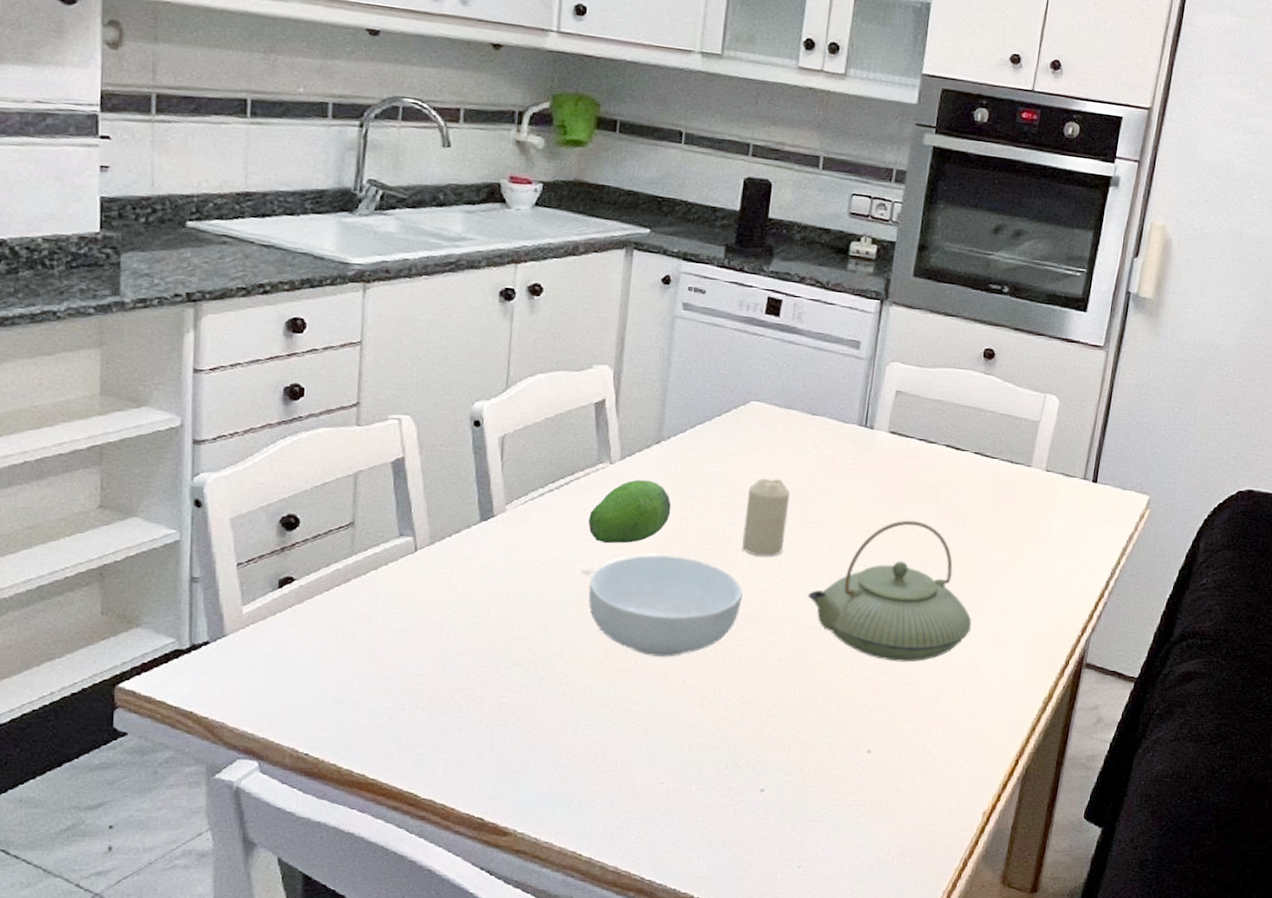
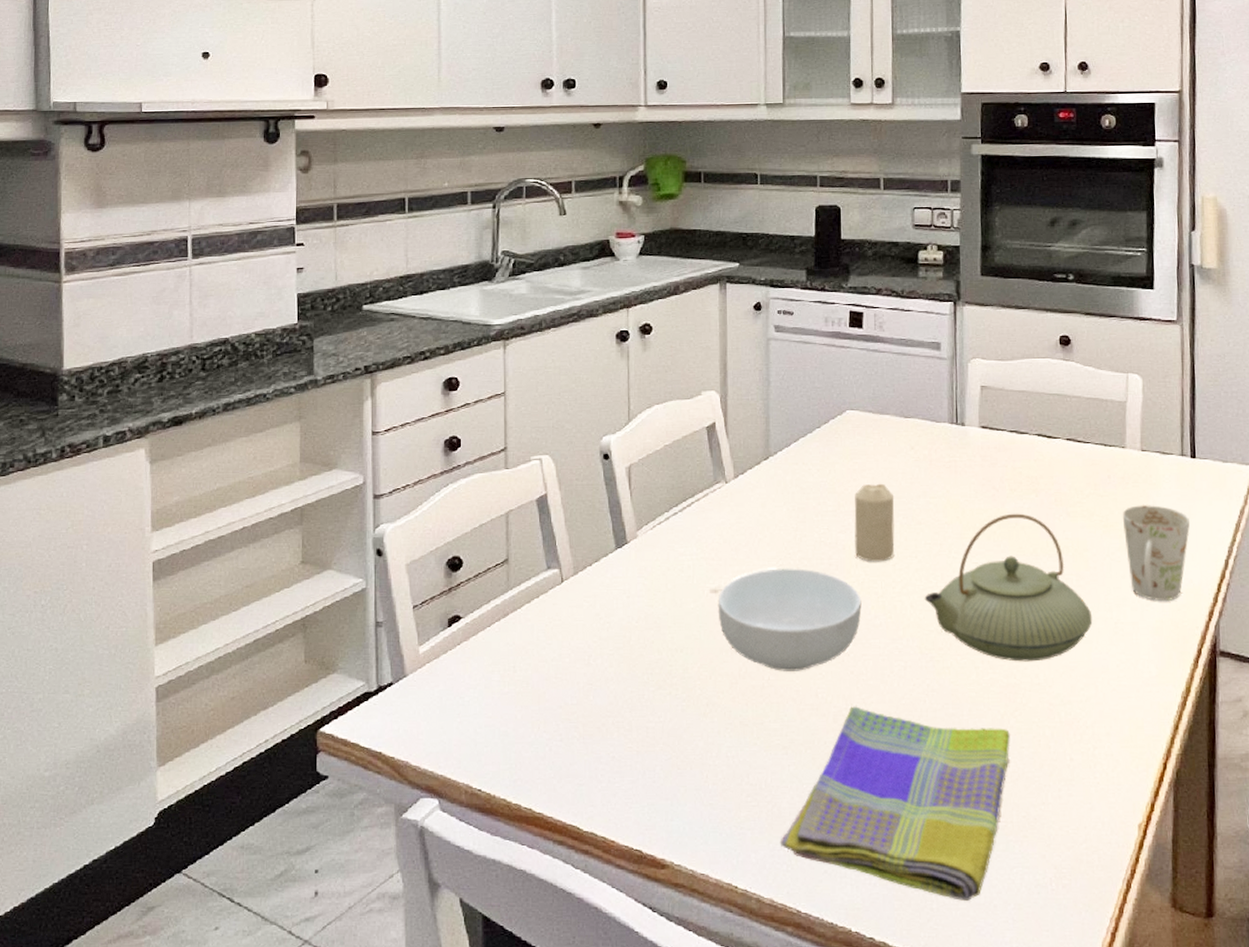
fruit: present [588,480,672,544] -> none [711,496,785,561]
dish towel: none [630,693,875,873] -> present [780,706,1010,901]
mug: none [1014,522,1080,615] -> present [1122,504,1190,601]

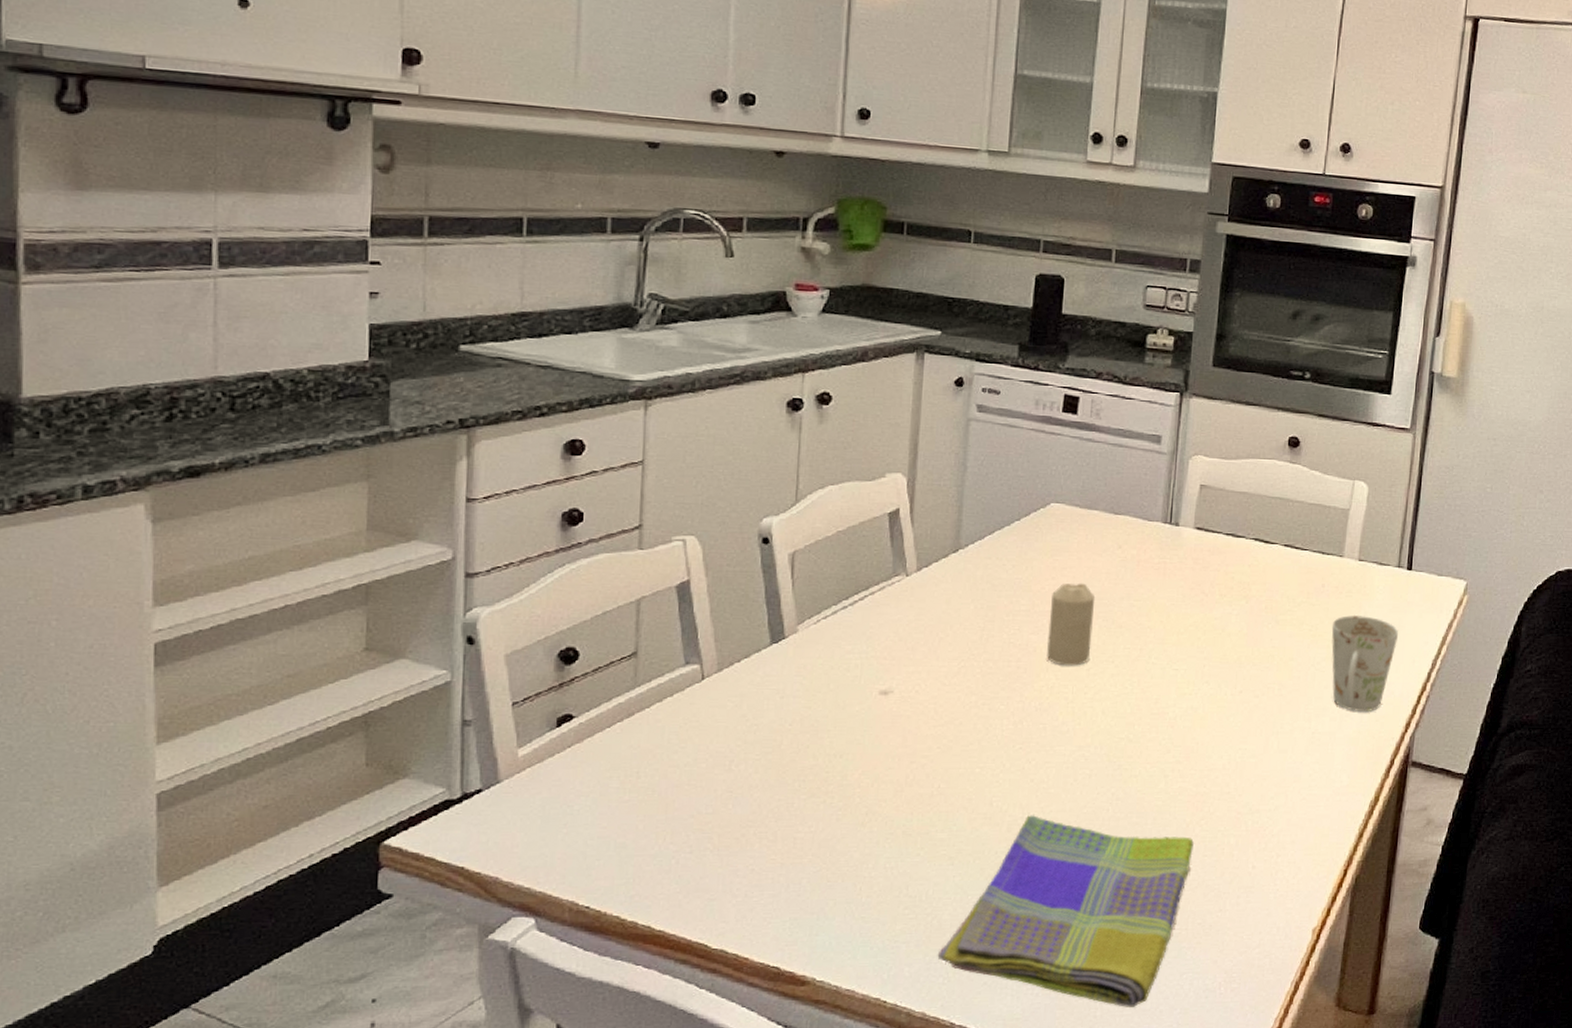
cereal bowl: present [717,568,862,671] -> none [886,670,1049,779]
teapot: present [924,513,1093,662] -> none [1117,619,1291,771]

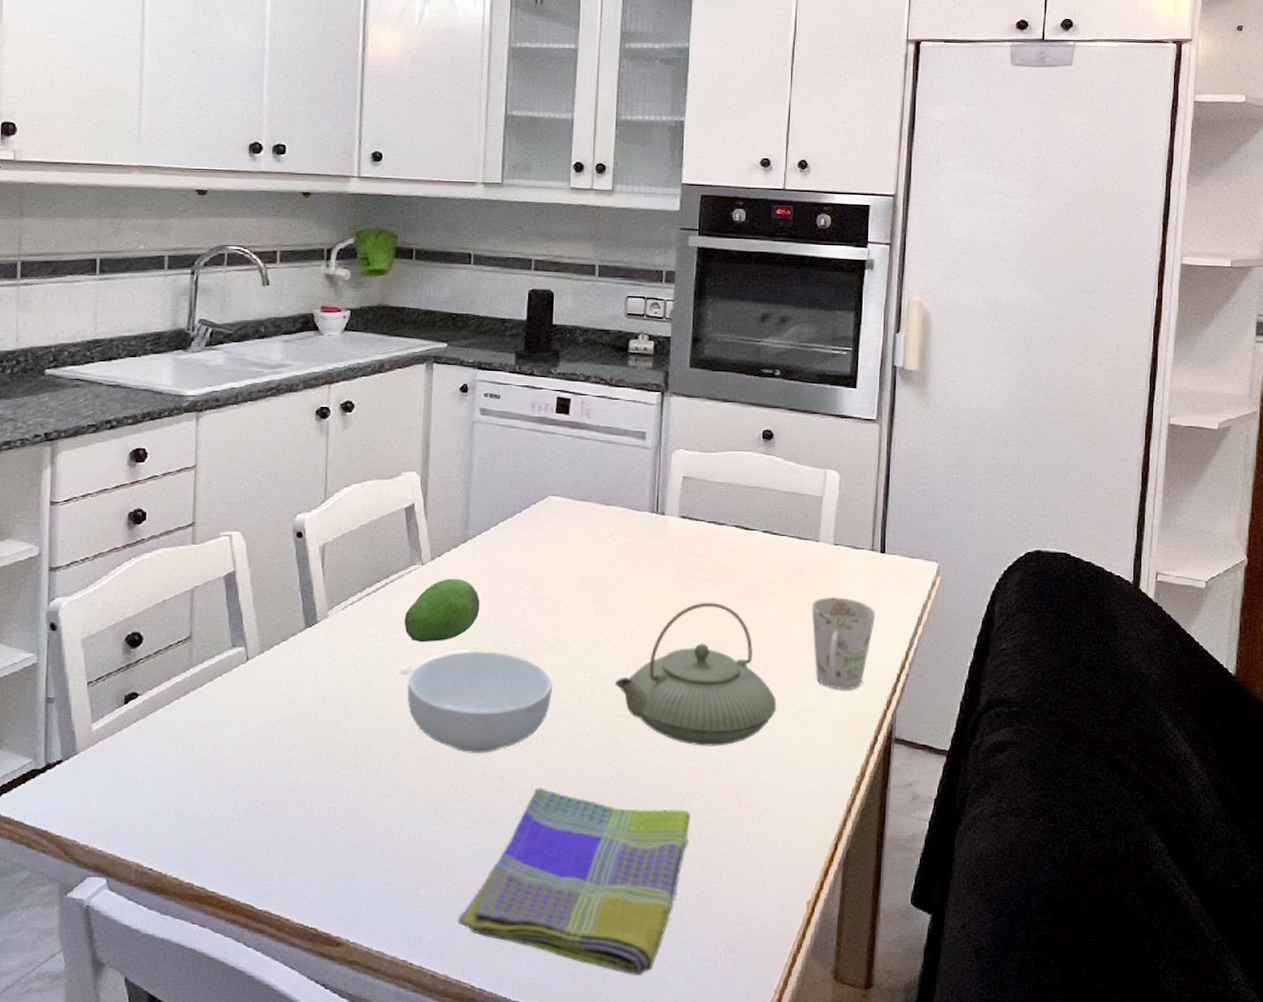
fruit: none [885,591,972,661] -> present [404,579,480,643]
cereal bowl: none [886,670,1049,779] -> present [407,651,553,753]
candle: present [1046,583,1096,666] -> none [548,569,591,647]
teapot: none [1117,619,1291,771] -> present [614,602,777,746]

